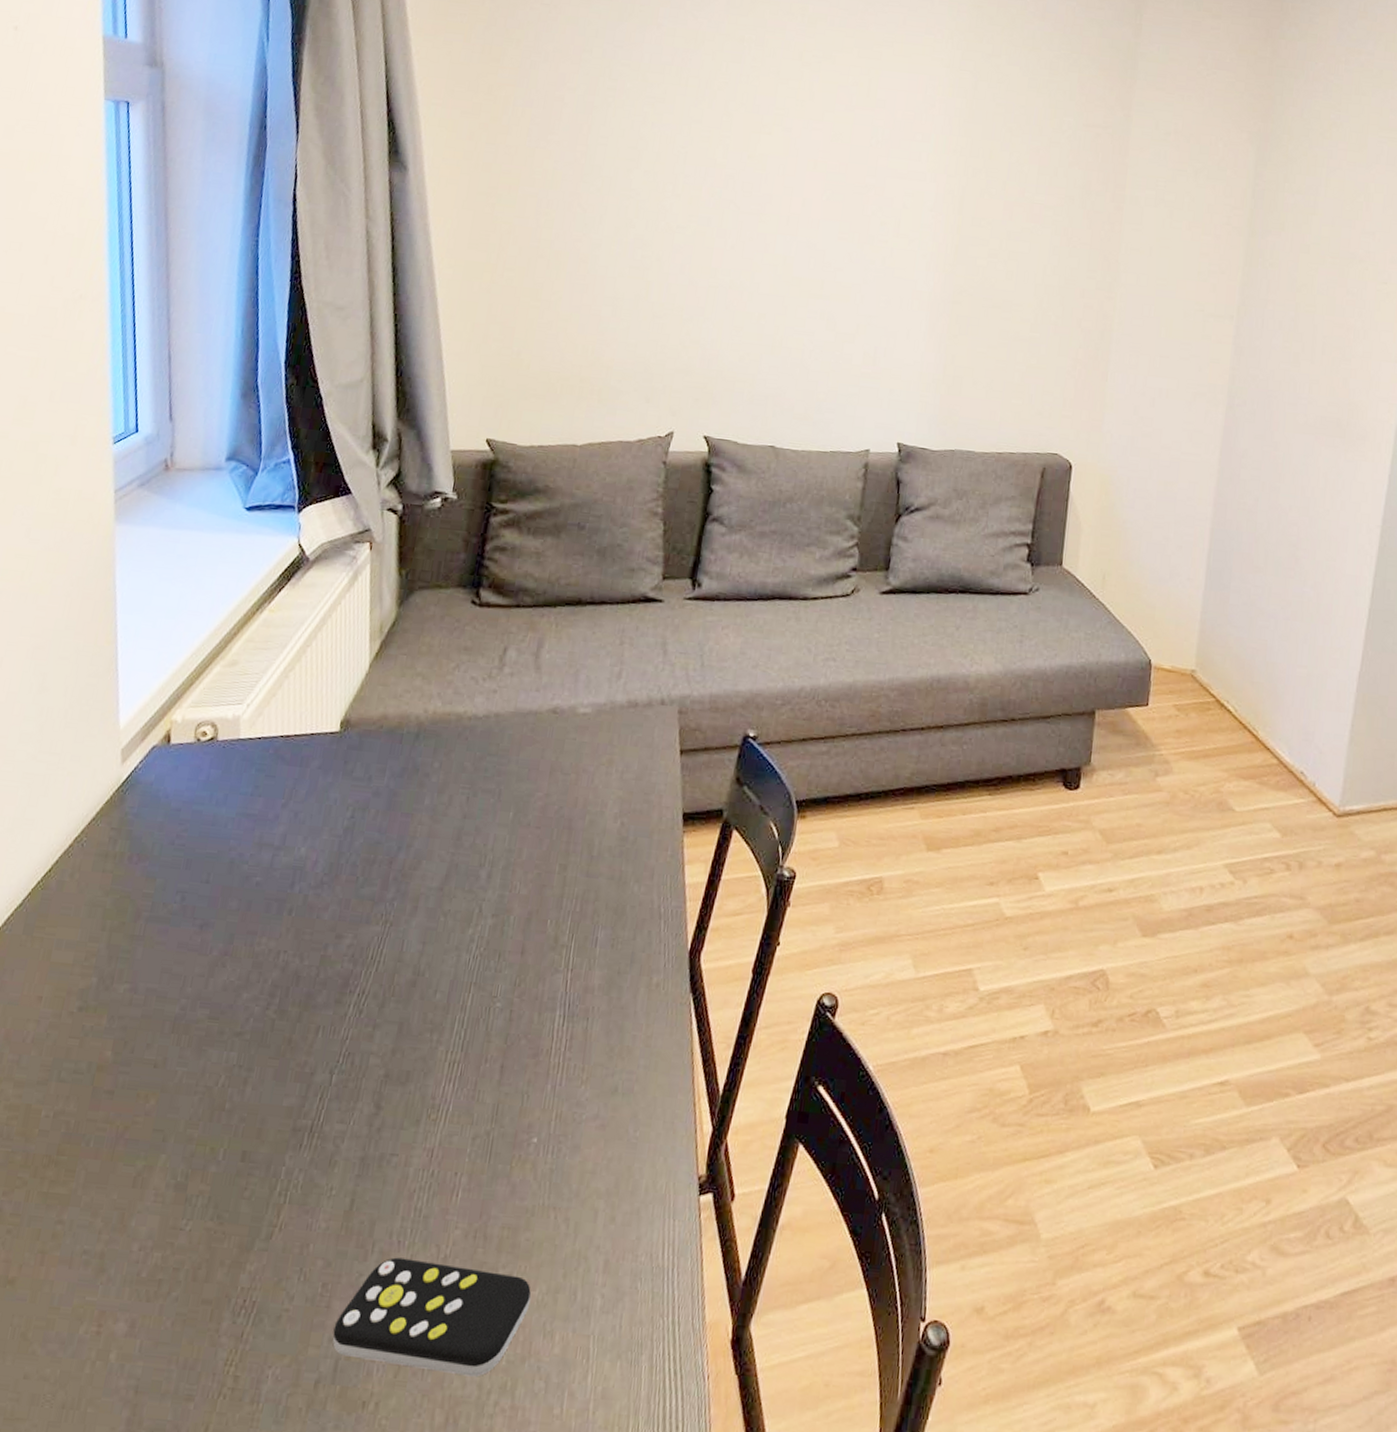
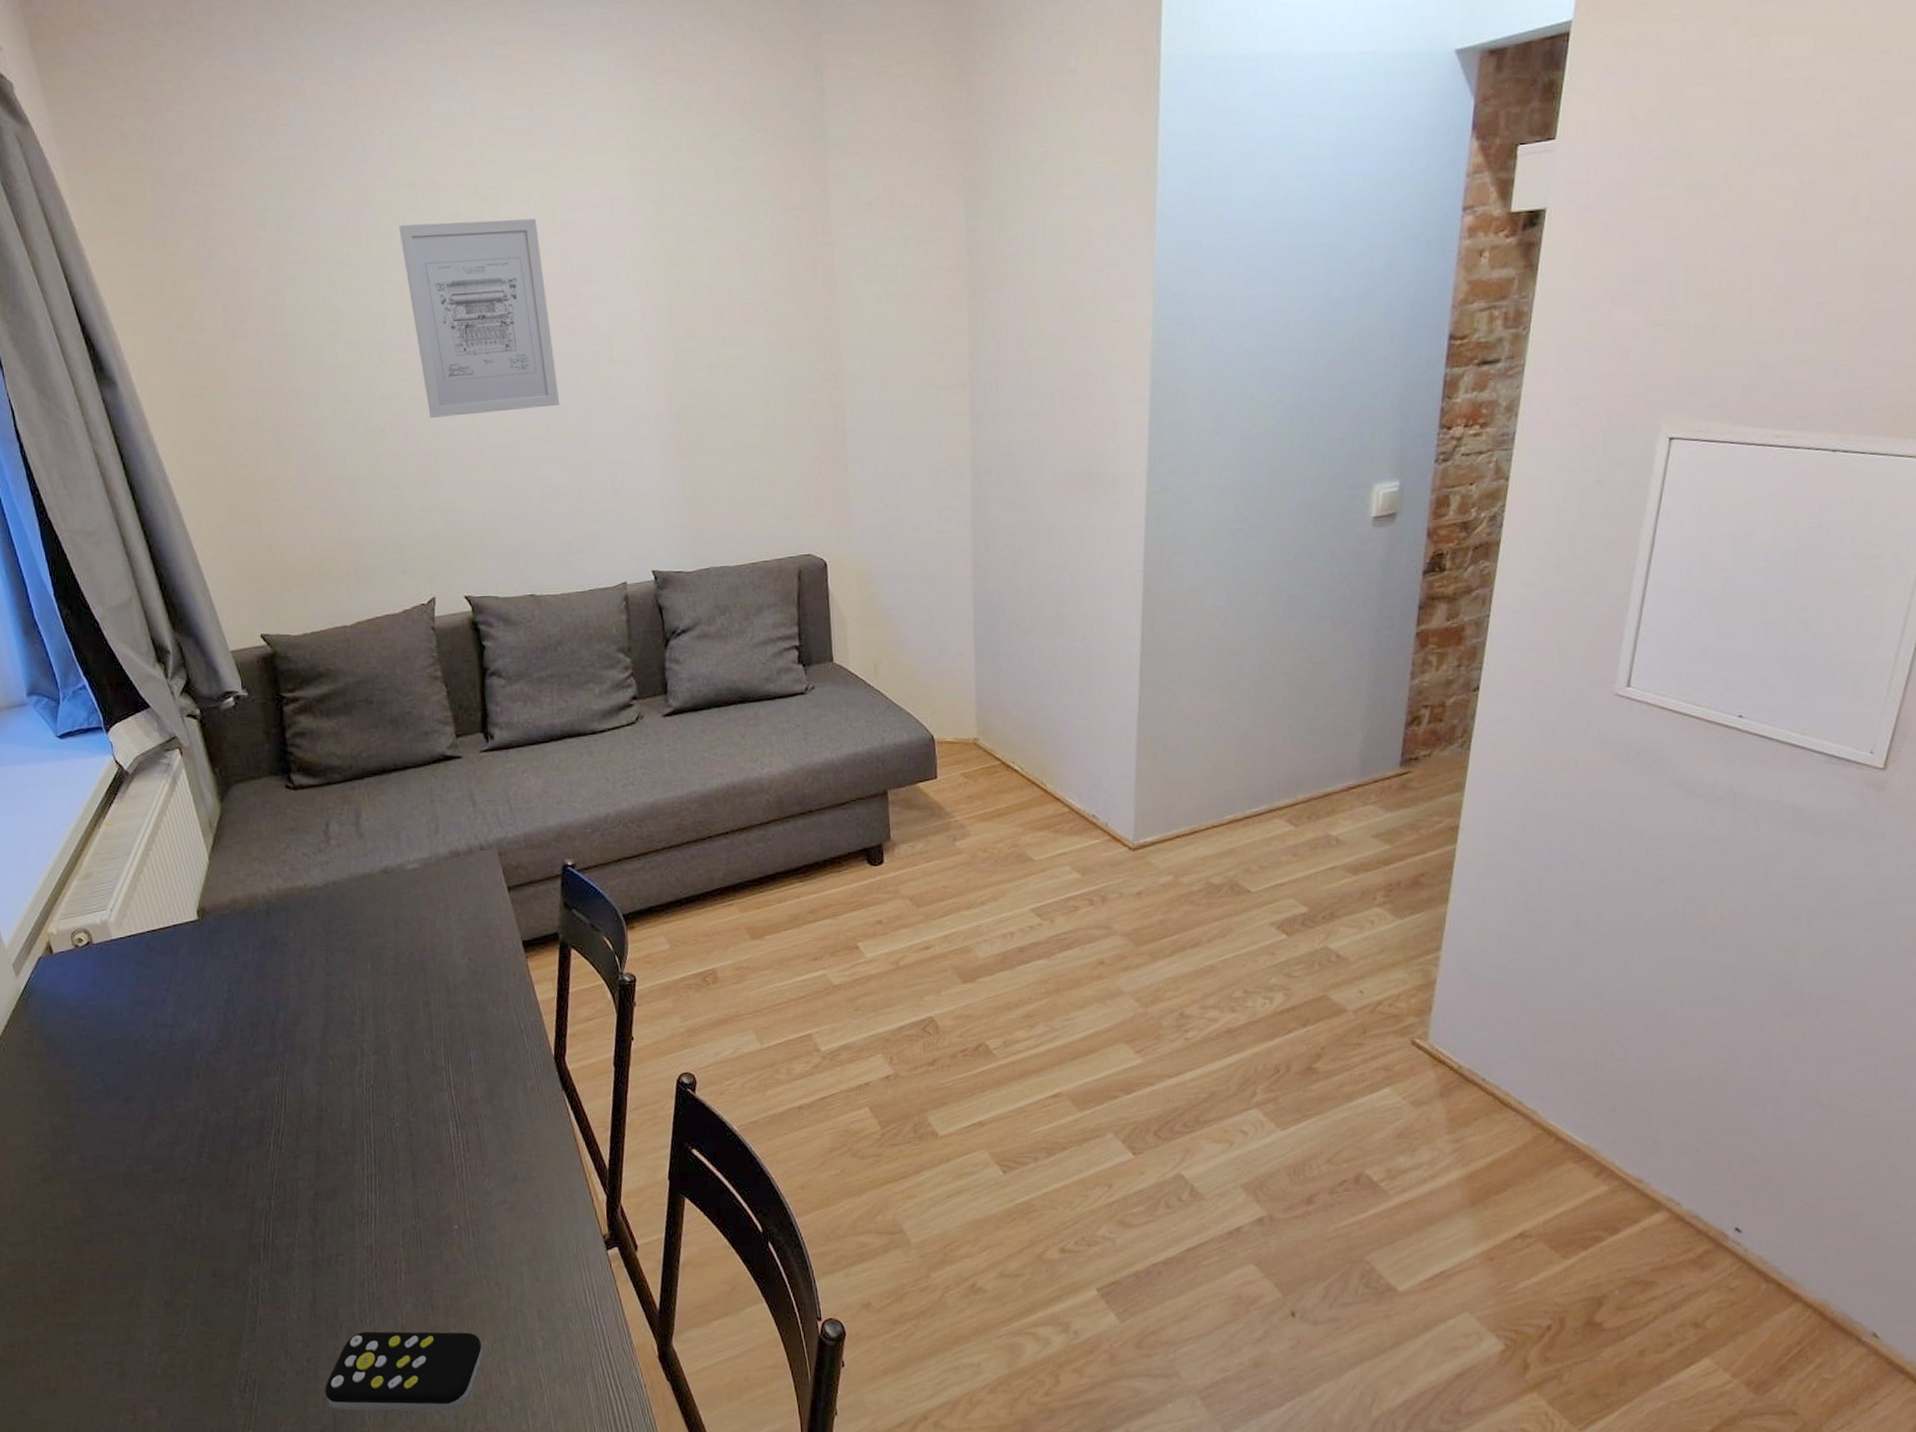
wall art: none [709,74,852,266] -> present [398,219,560,418]

